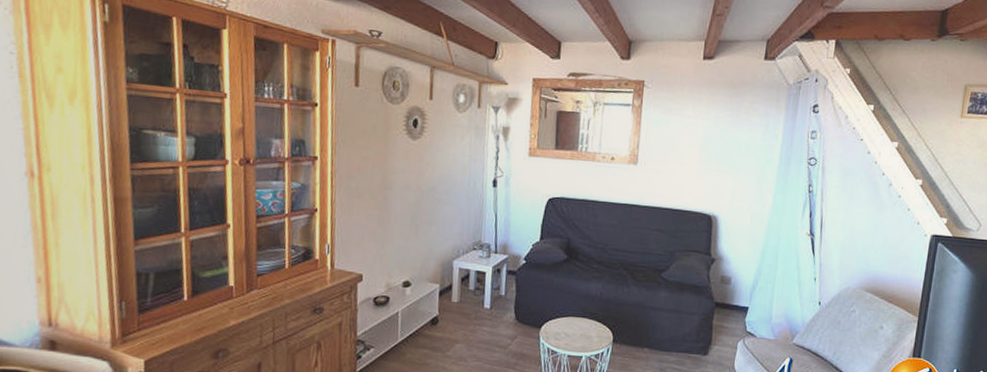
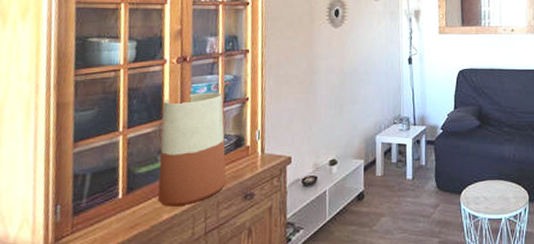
vase: none [223,198,294,314] -> present [157,92,226,207]

